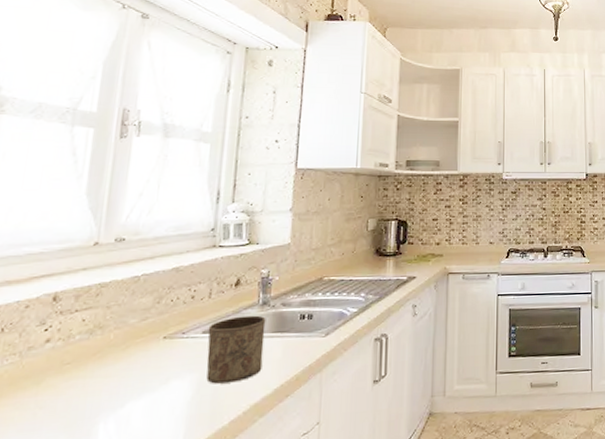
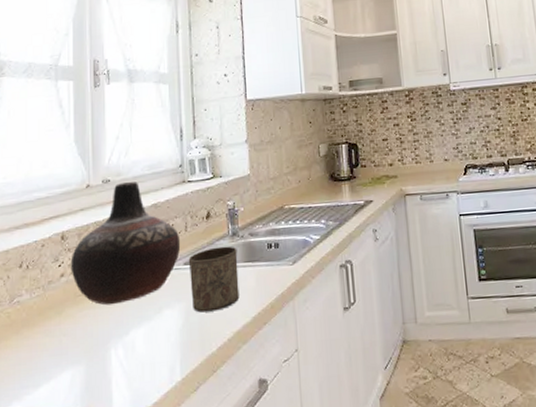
vase: none [60,241,202,375] -> present [70,180,181,306]

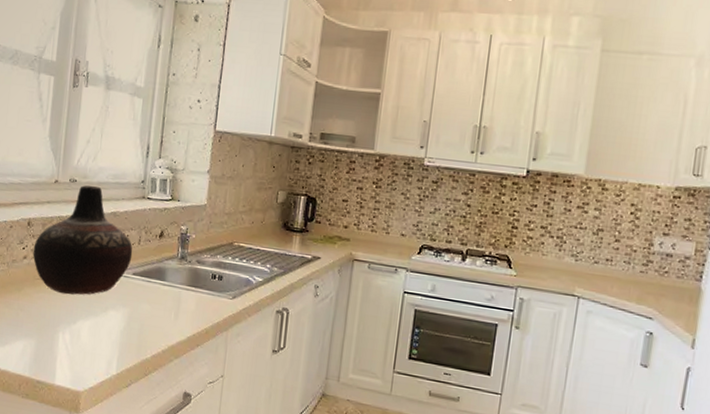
cup: present [188,246,240,313] -> none [135,265,183,324]

